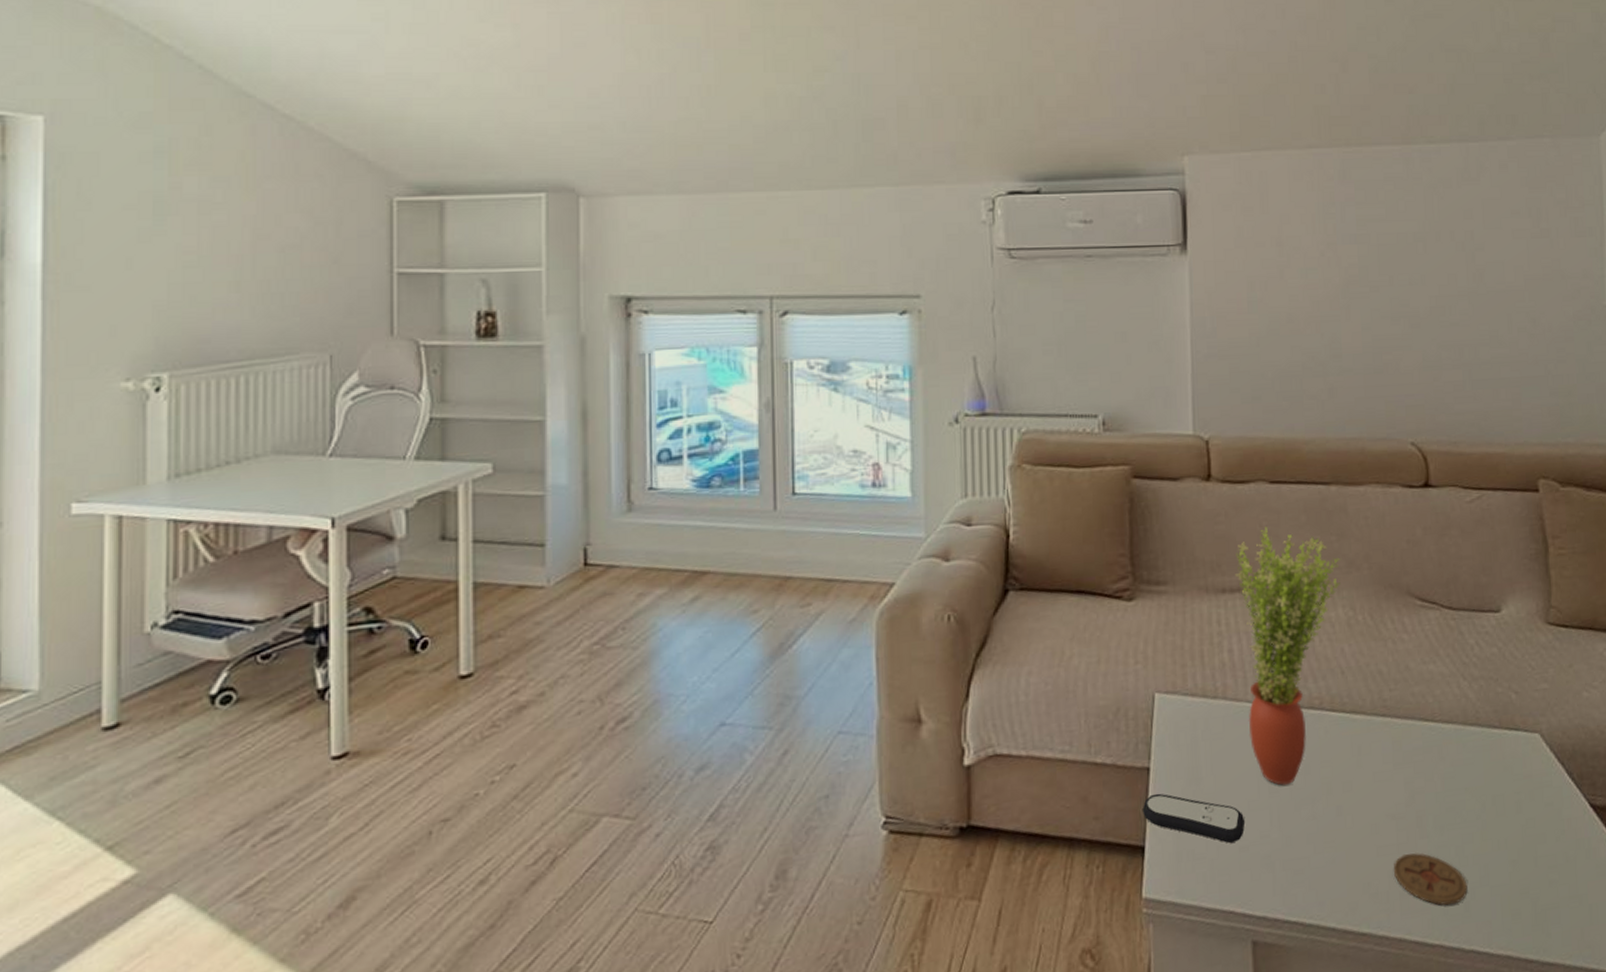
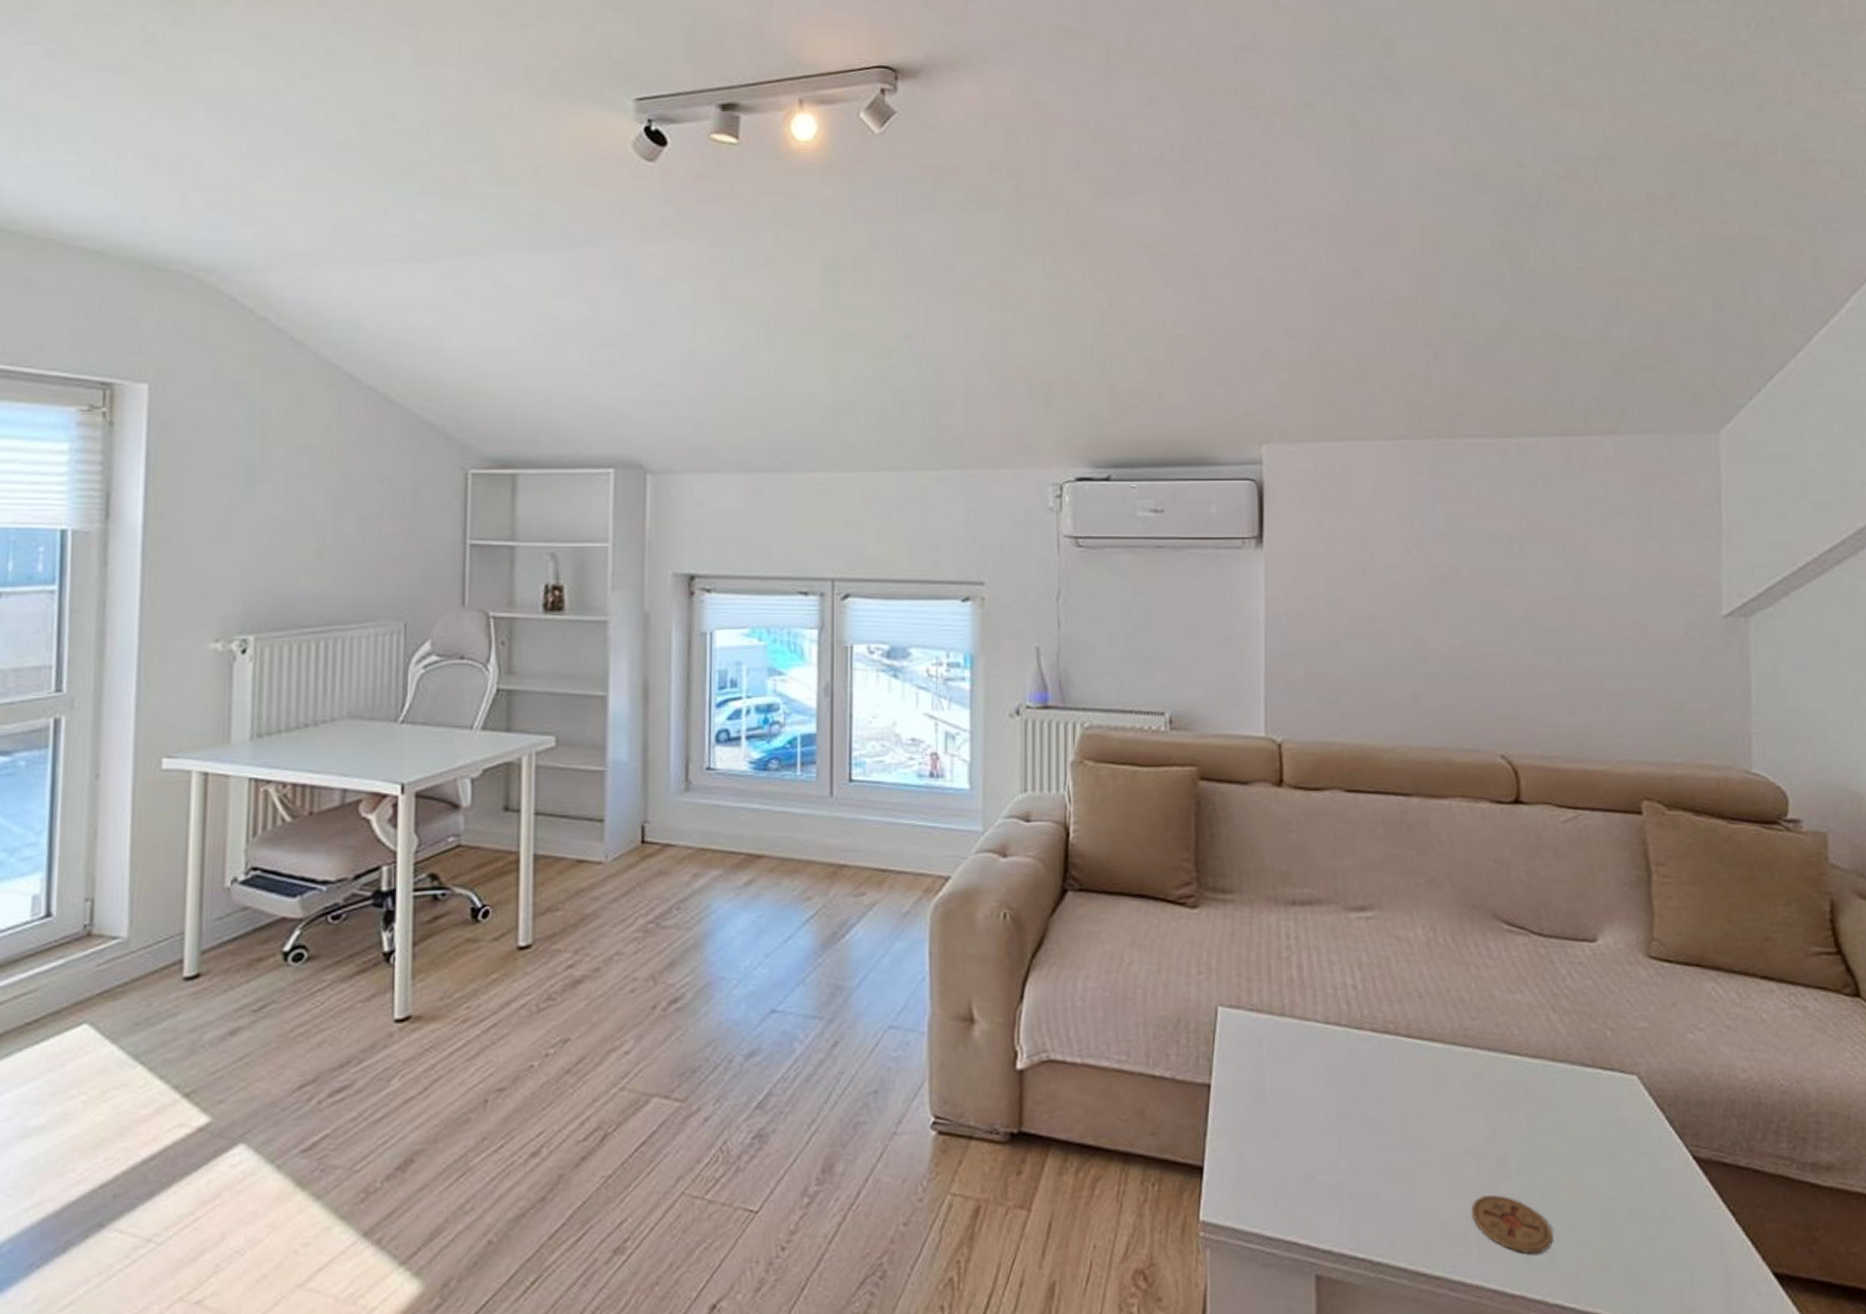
remote control: present [1142,793,1246,843] -> none [1201,1112,1312,1170]
potted plant: present [1235,527,1340,786] -> none [1306,838,1420,1113]

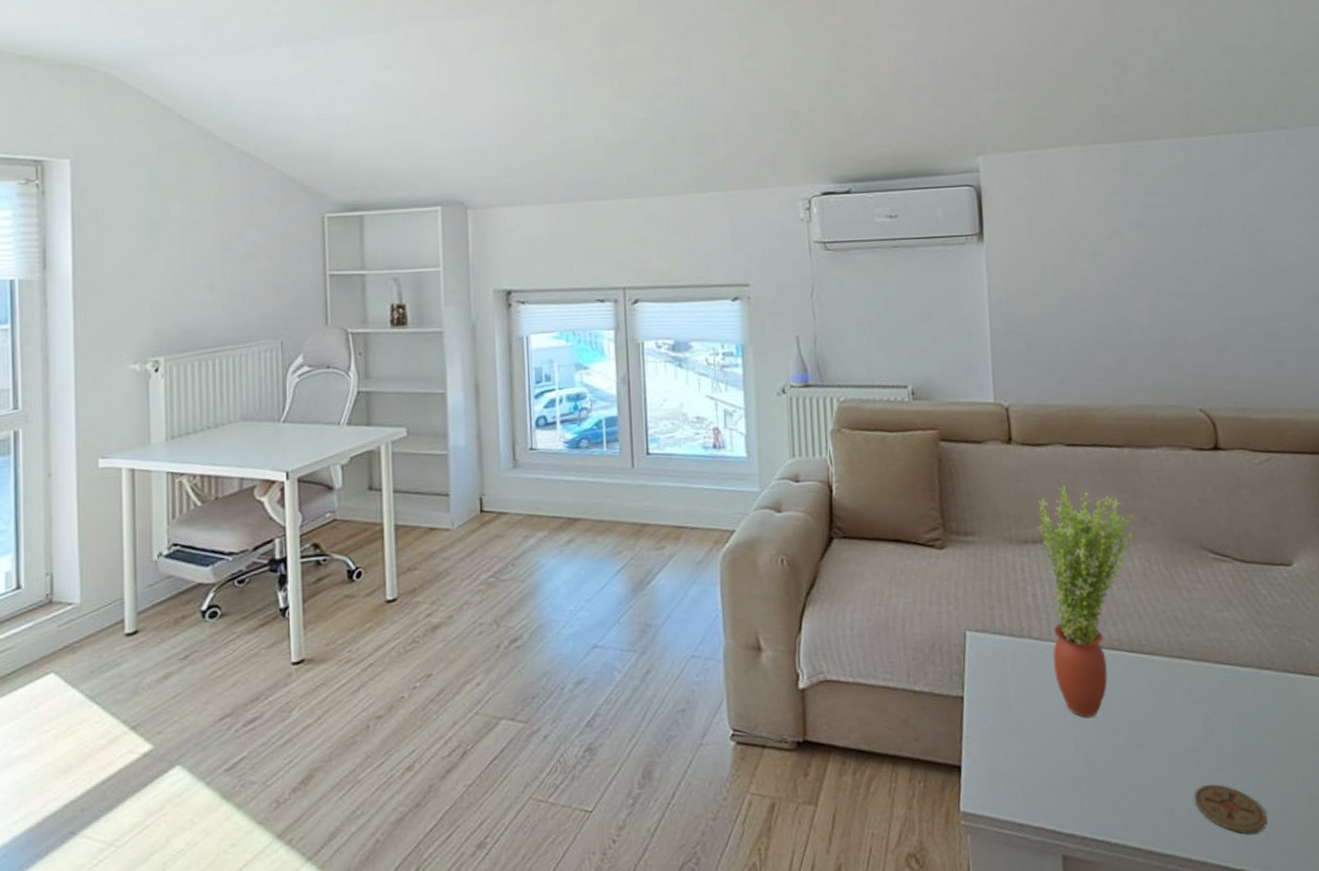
potted plant: none [1306,838,1420,1113] -> present [1036,485,1136,717]

